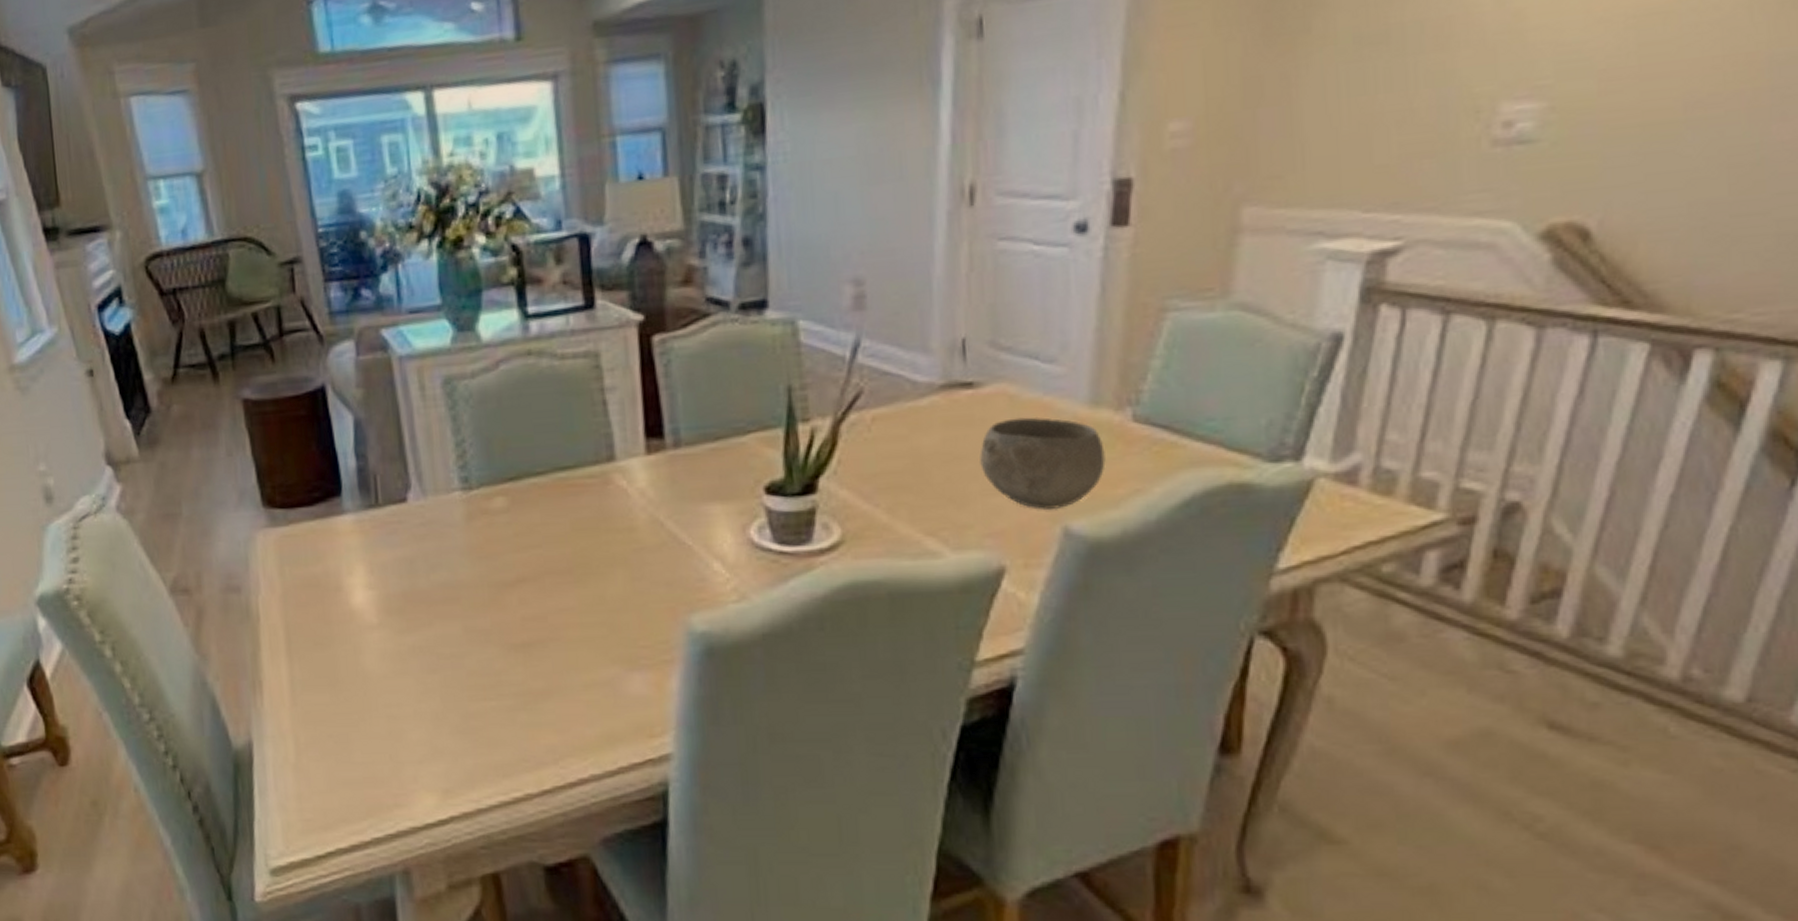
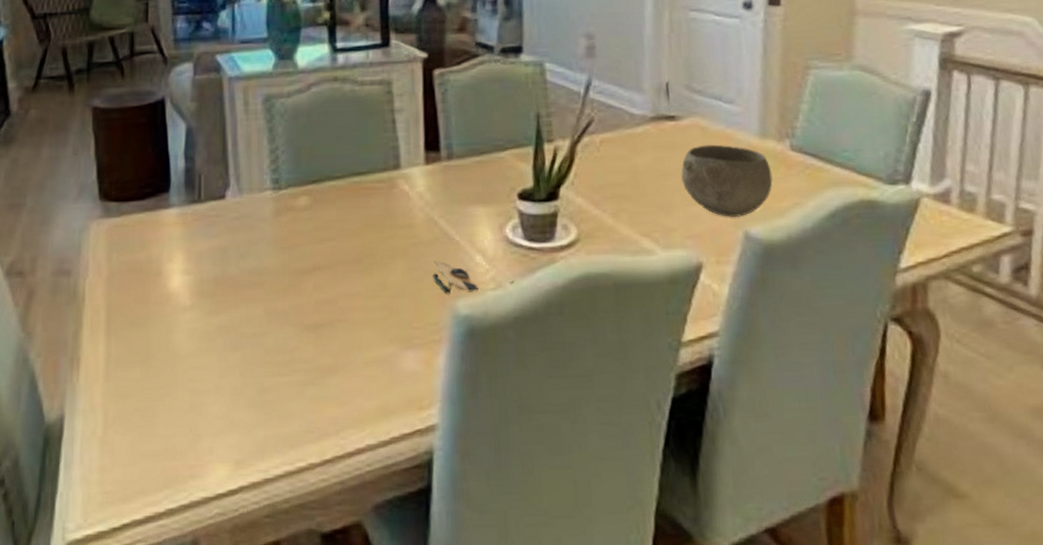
computer mouse: none [660,567,762,608] -> present [433,259,515,294]

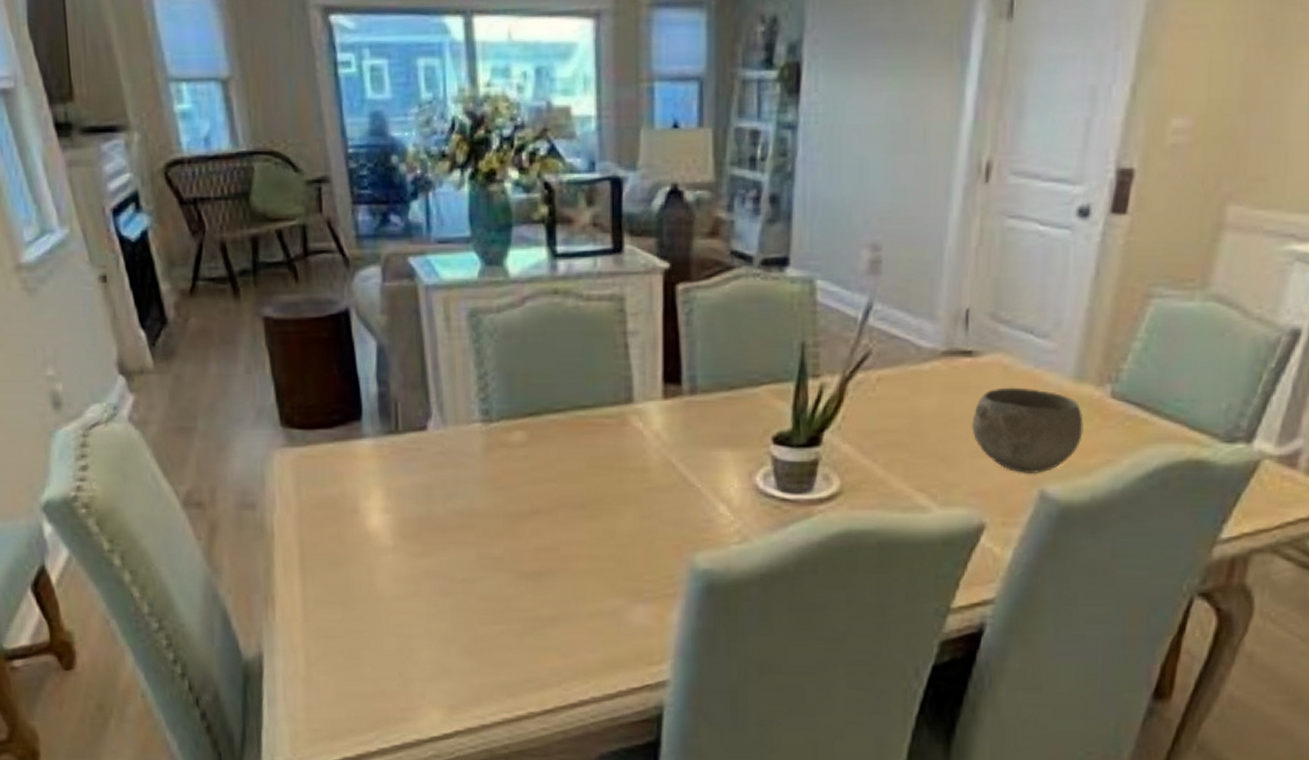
computer mouse: present [433,259,515,294] -> none [668,507,763,546]

